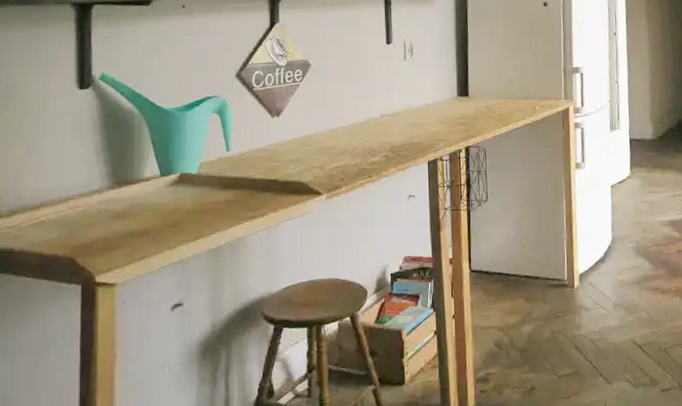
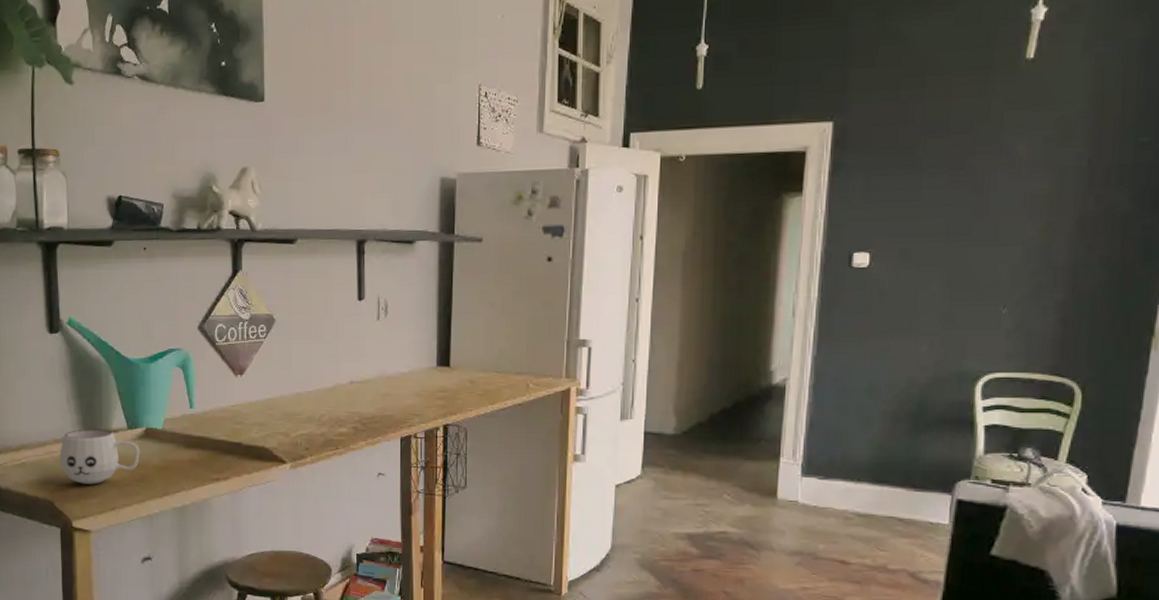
mug: none [84,179,173,236] -> present [59,429,140,484]

